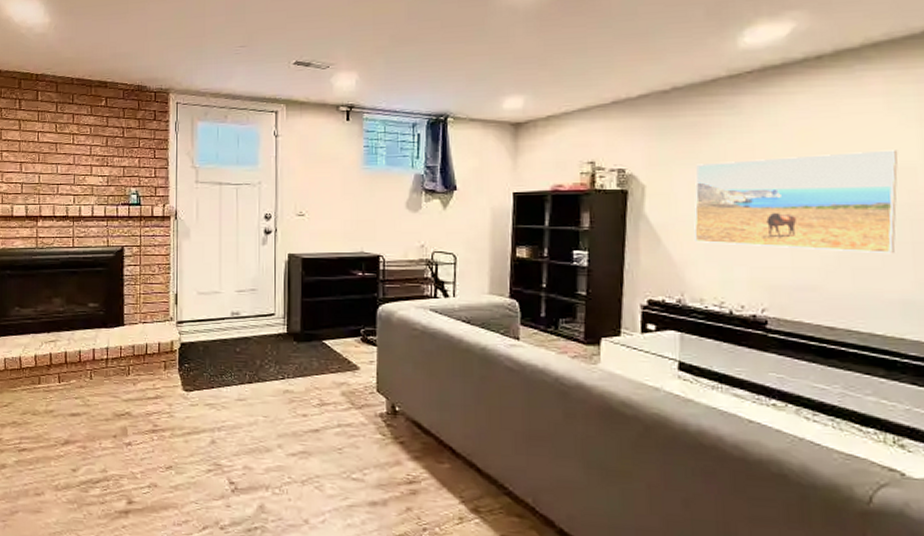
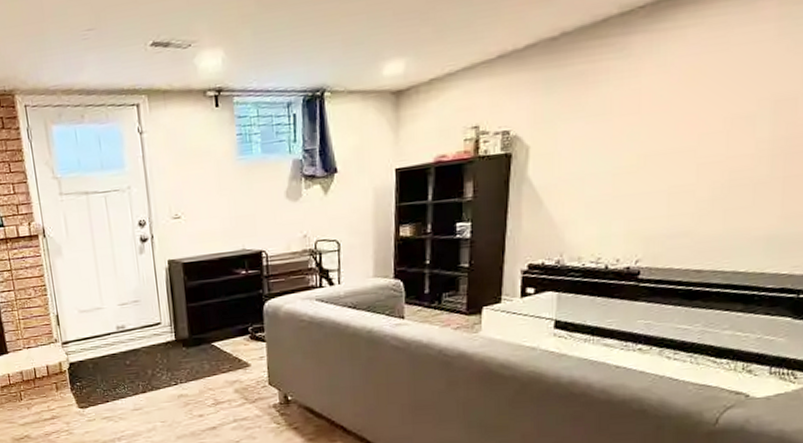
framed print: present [693,150,899,254] -> none [575,80,783,201]

